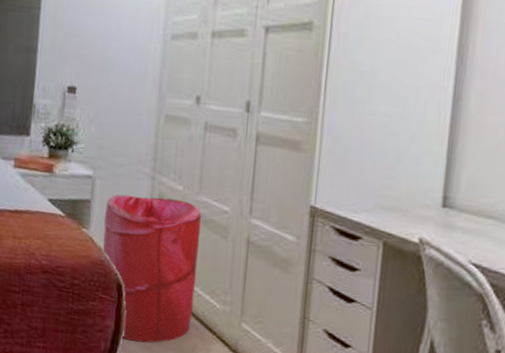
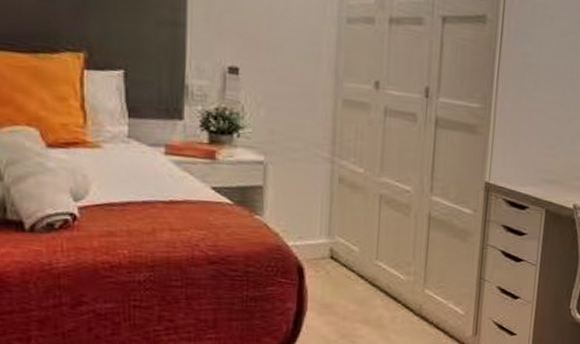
laundry hamper: present [102,194,201,343] -> none [279,179,384,319]

